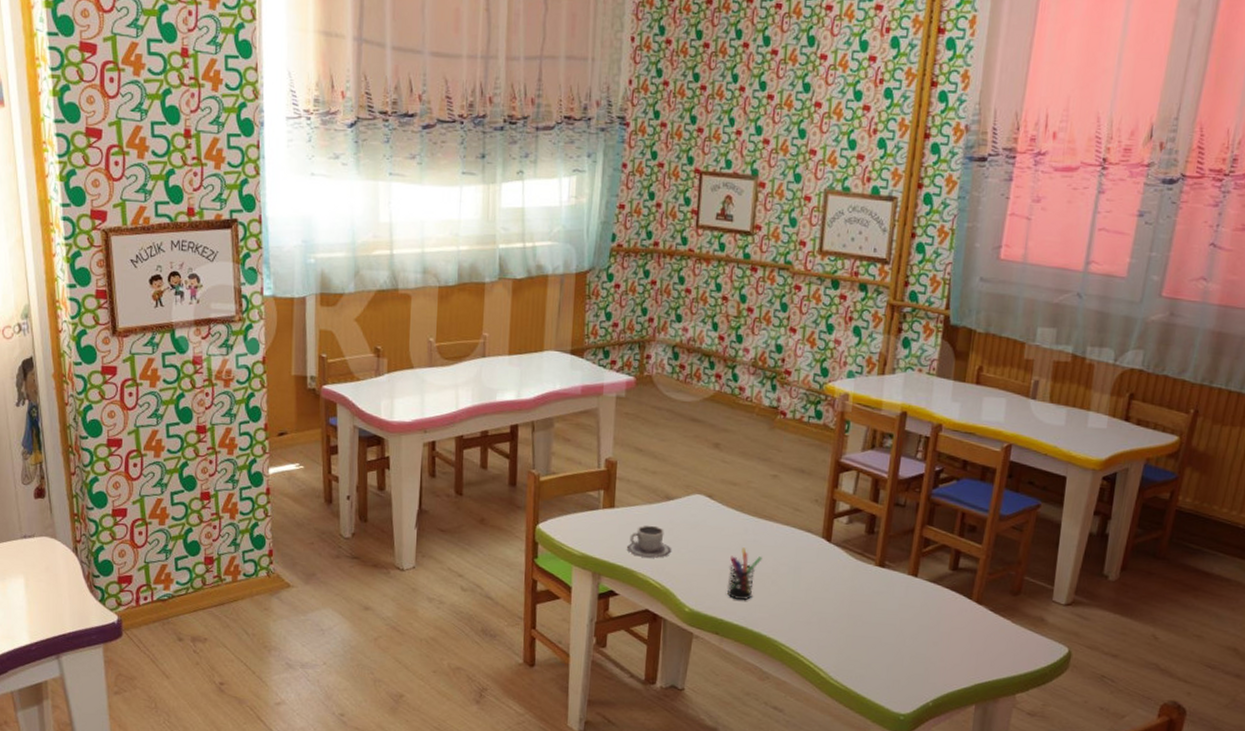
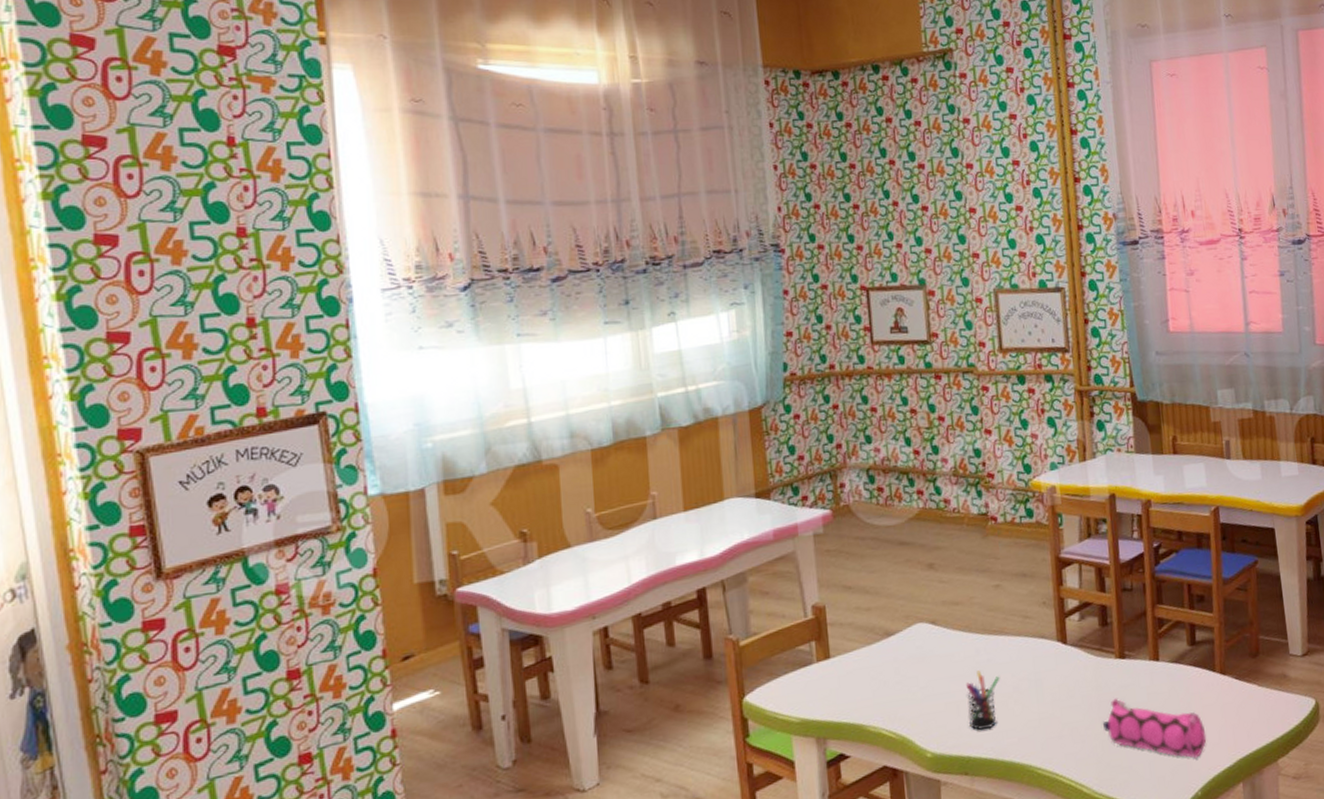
cup: present [627,525,672,558] -> none [851,667,902,708]
pencil case: none [850,601,950,672] -> present [1103,698,1207,758]

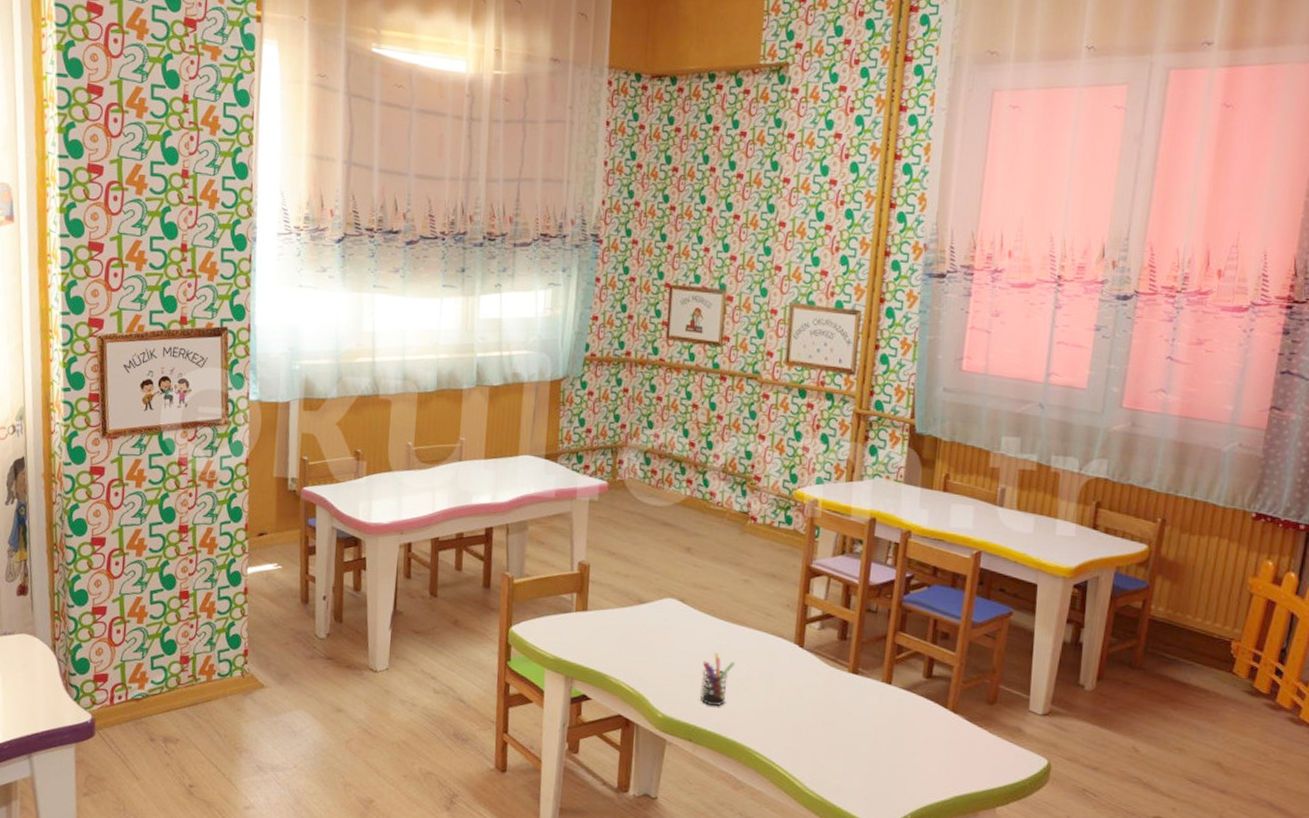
pencil case: present [1103,698,1207,758] -> none [825,708,927,784]

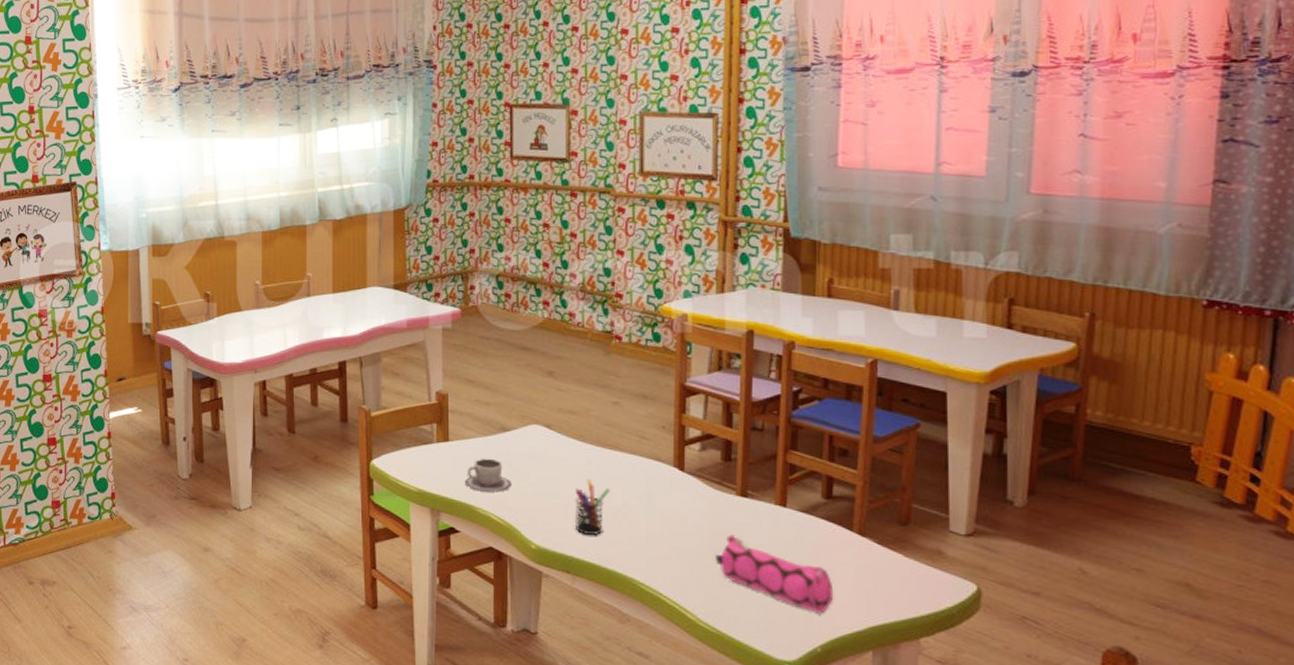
cup: none [600,628,645,662] -> present [465,458,513,492]
pencil case: none [825,708,927,784] -> present [716,534,834,614]

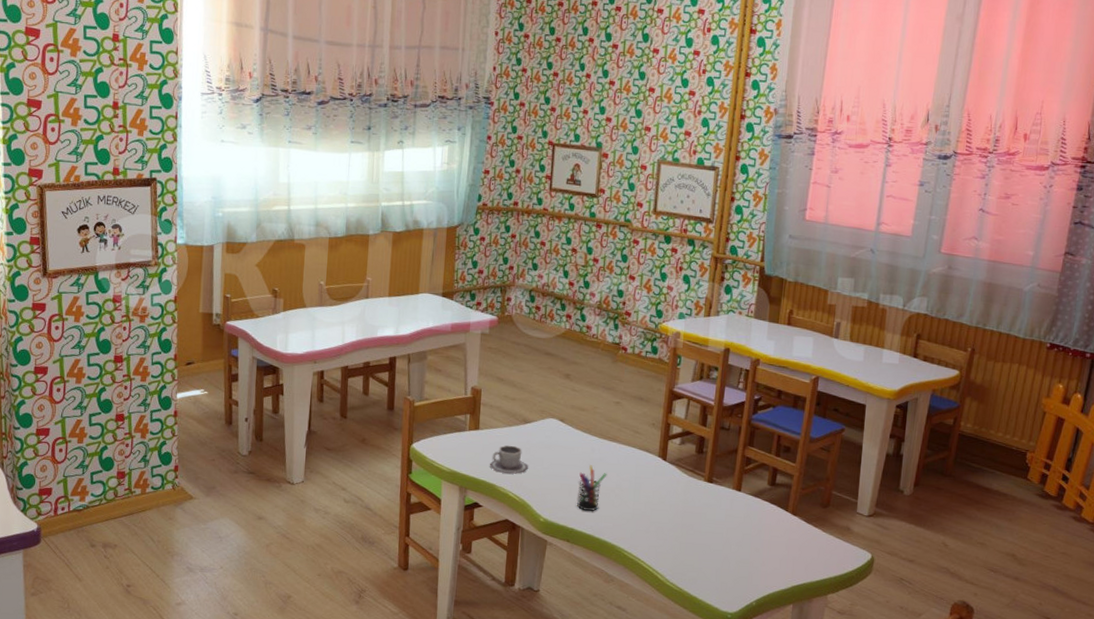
pencil case: present [716,534,834,614] -> none [684,512,770,576]

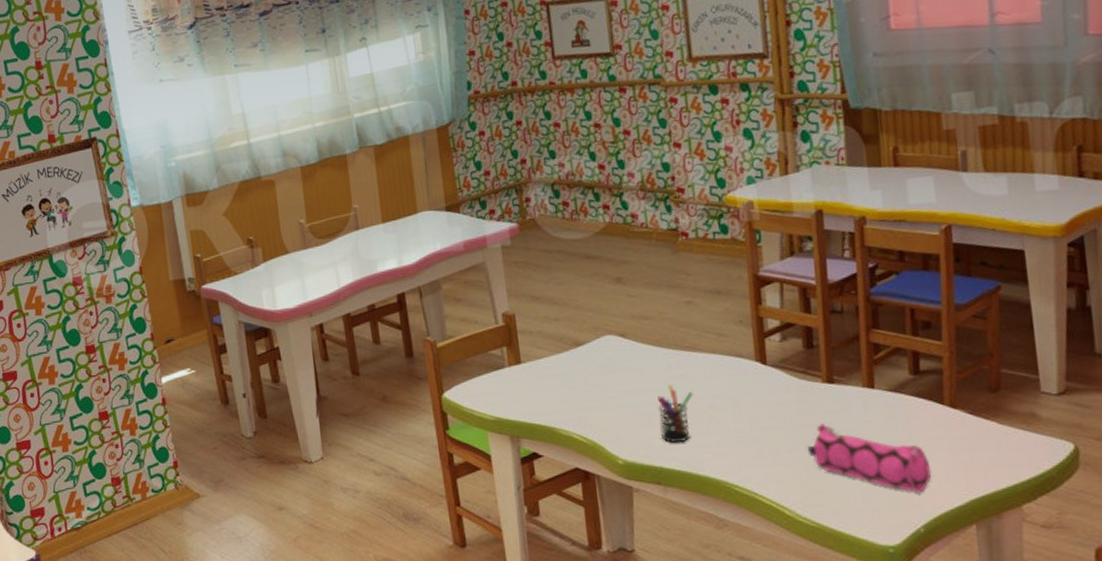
cup: present [490,445,529,474] -> none [542,375,592,412]
pencil case: none [684,512,770,576] -> present [808,423,932,493]

